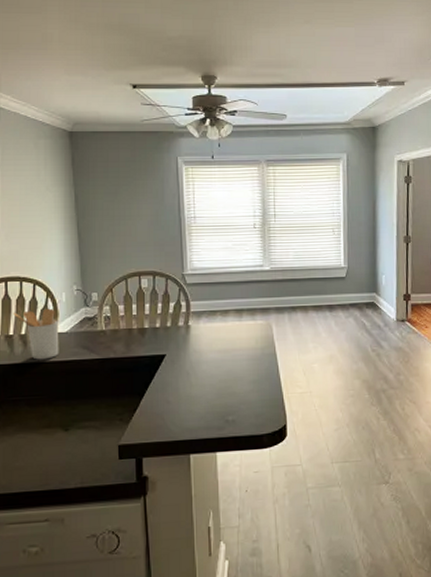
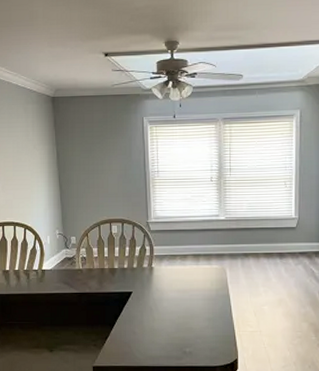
utensil holder: present [13,308,59,360] -> none [9,249,45,292]

